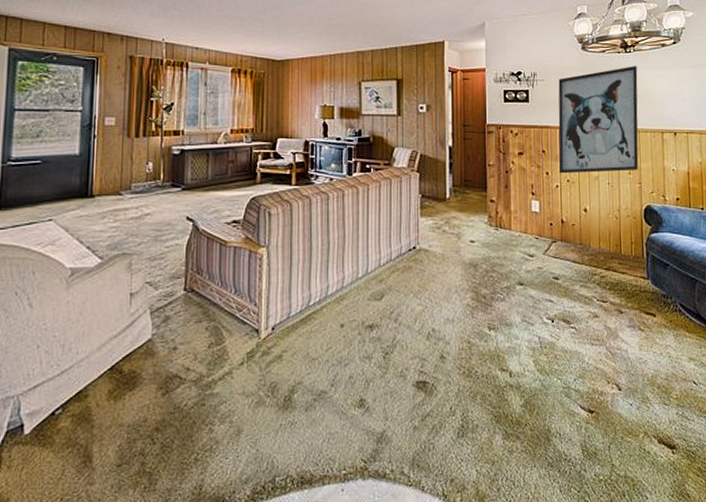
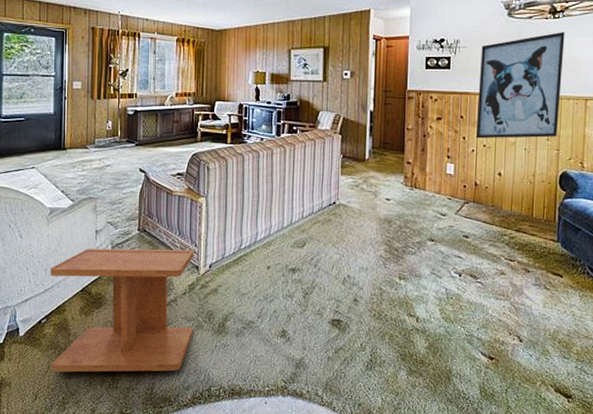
side table: none [66,310,253,478] -> present [50,248,194,373]

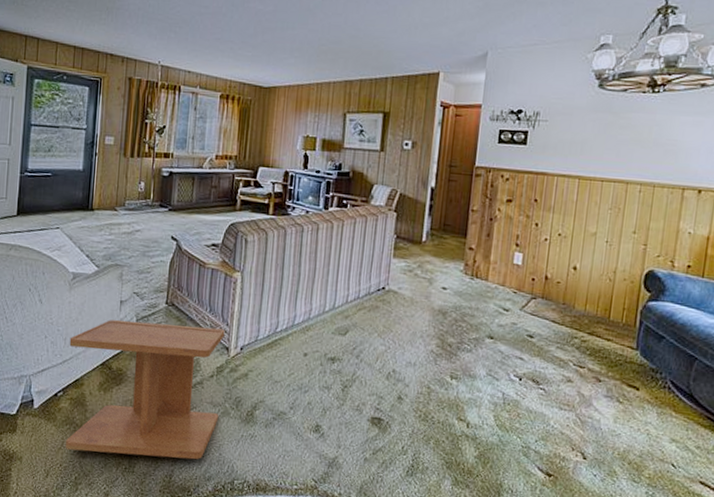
wall art: present [475,32,565,139] -> none [550,109,665,230]

